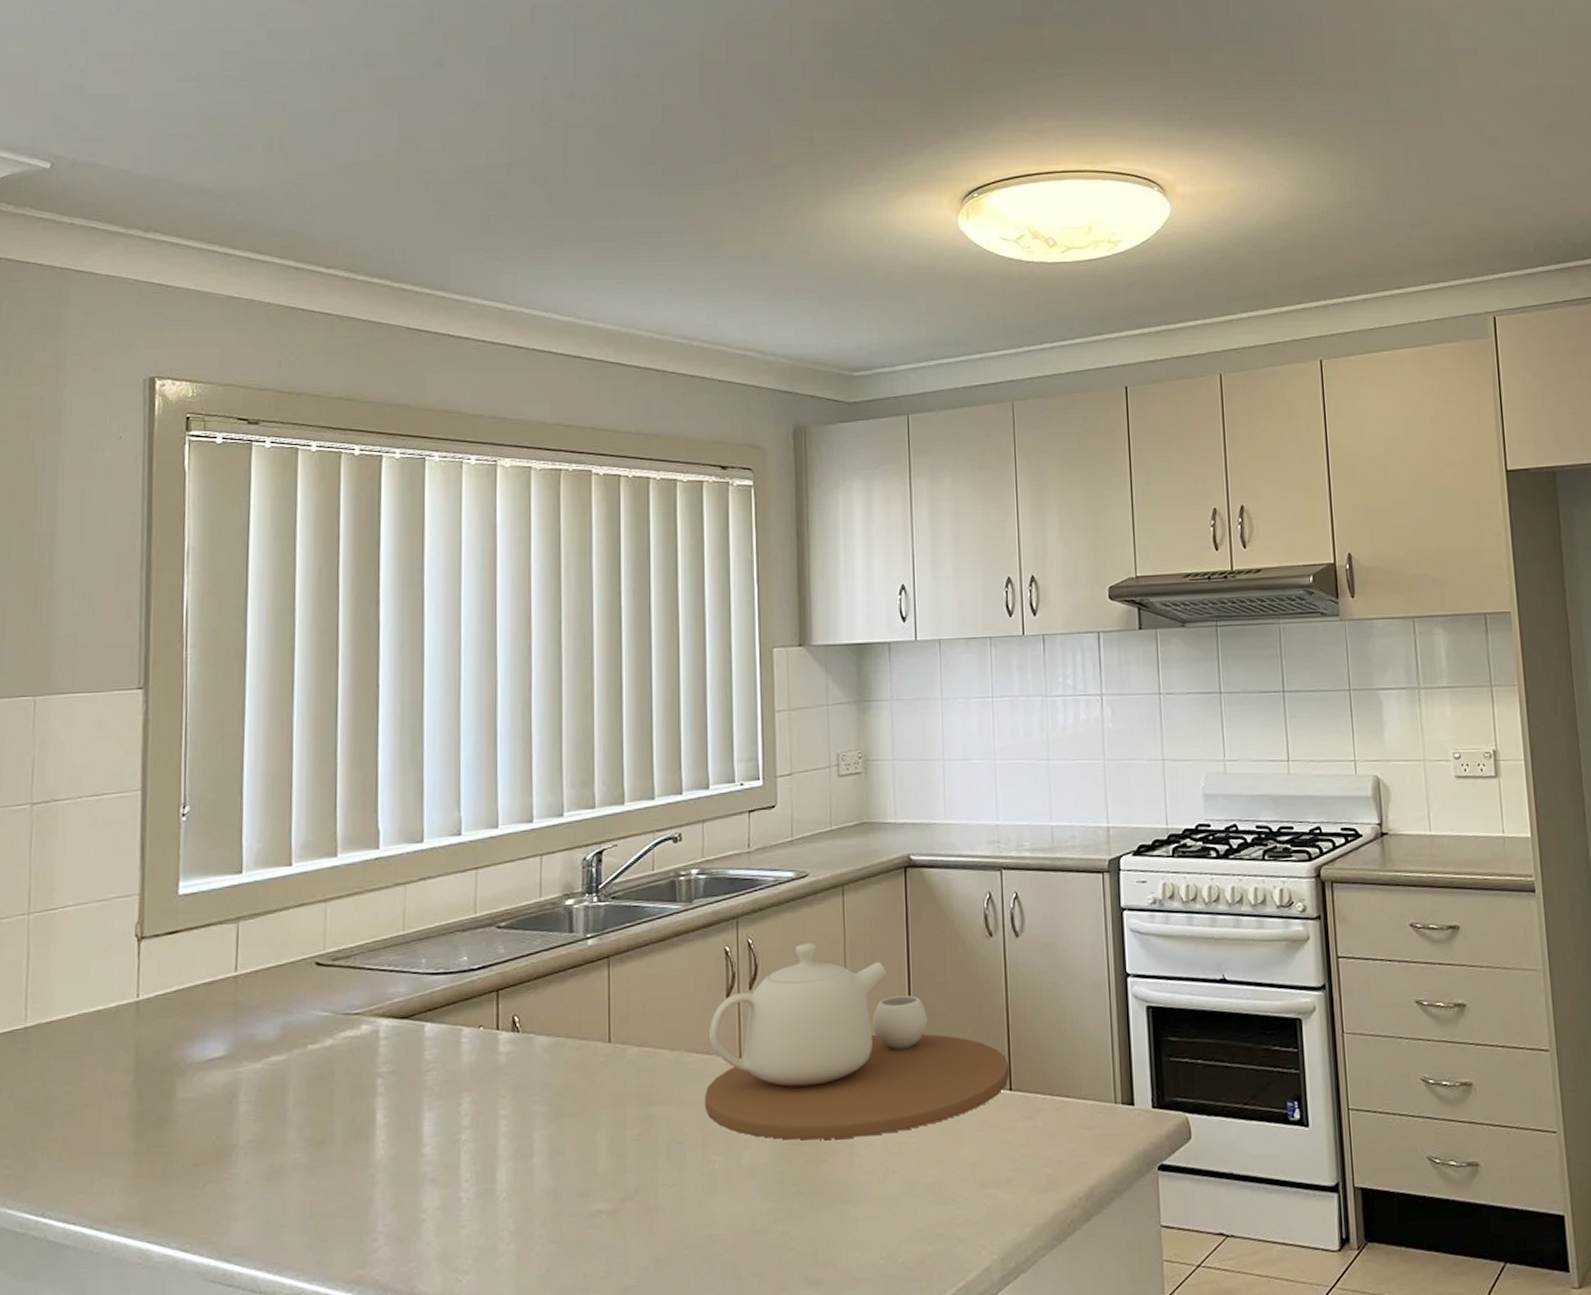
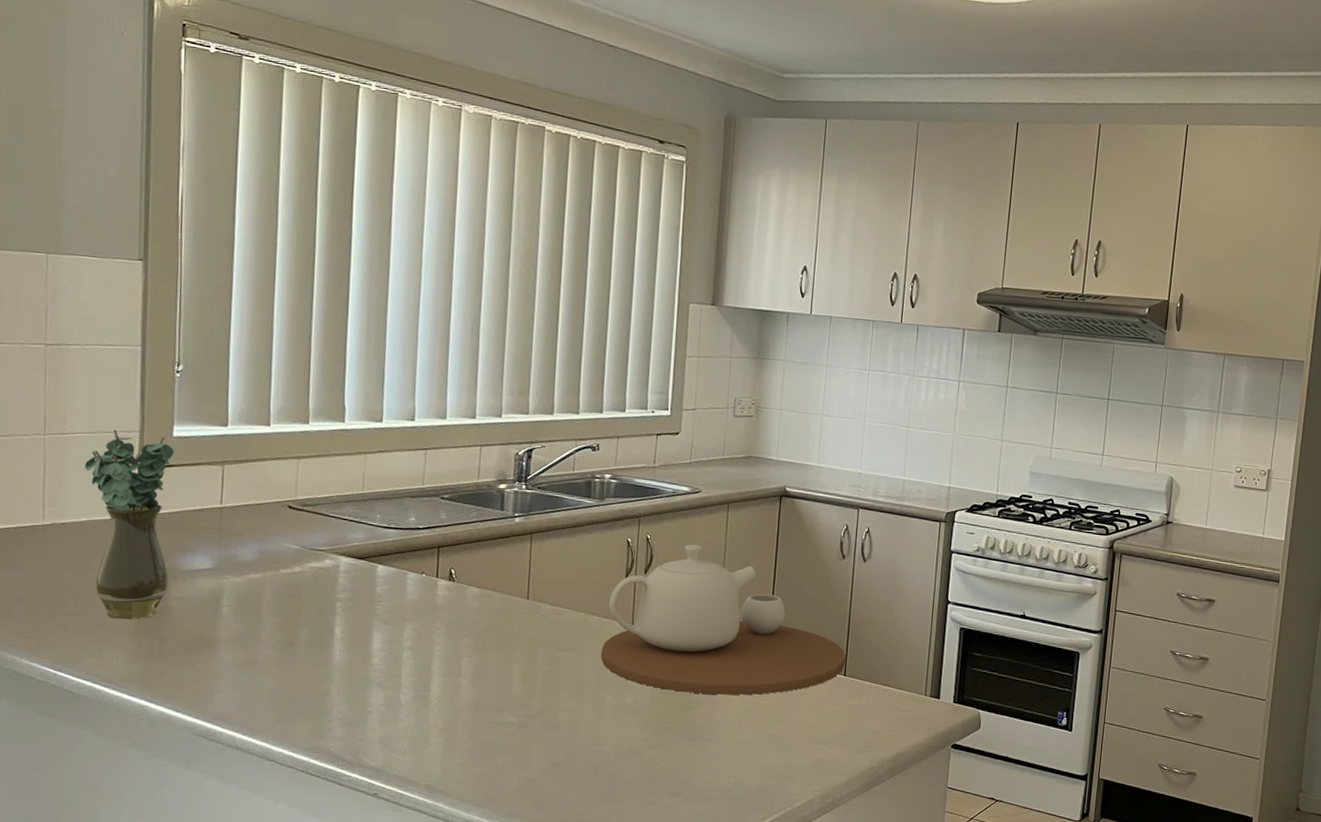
vase: none [75,895,180,1137] -> present [85,429,174,619]

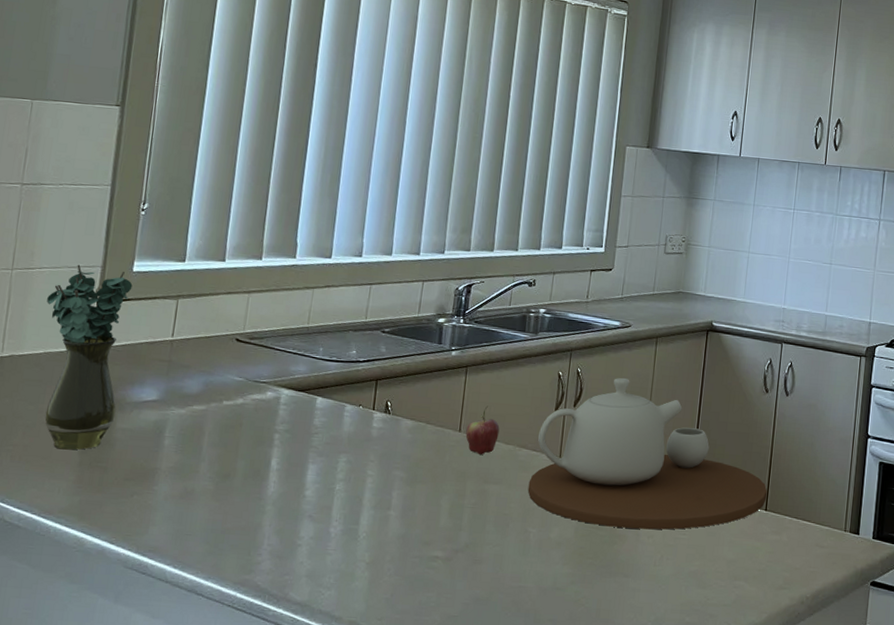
fruit: none [534,573,569,622] -> present [465,406,500,455]

